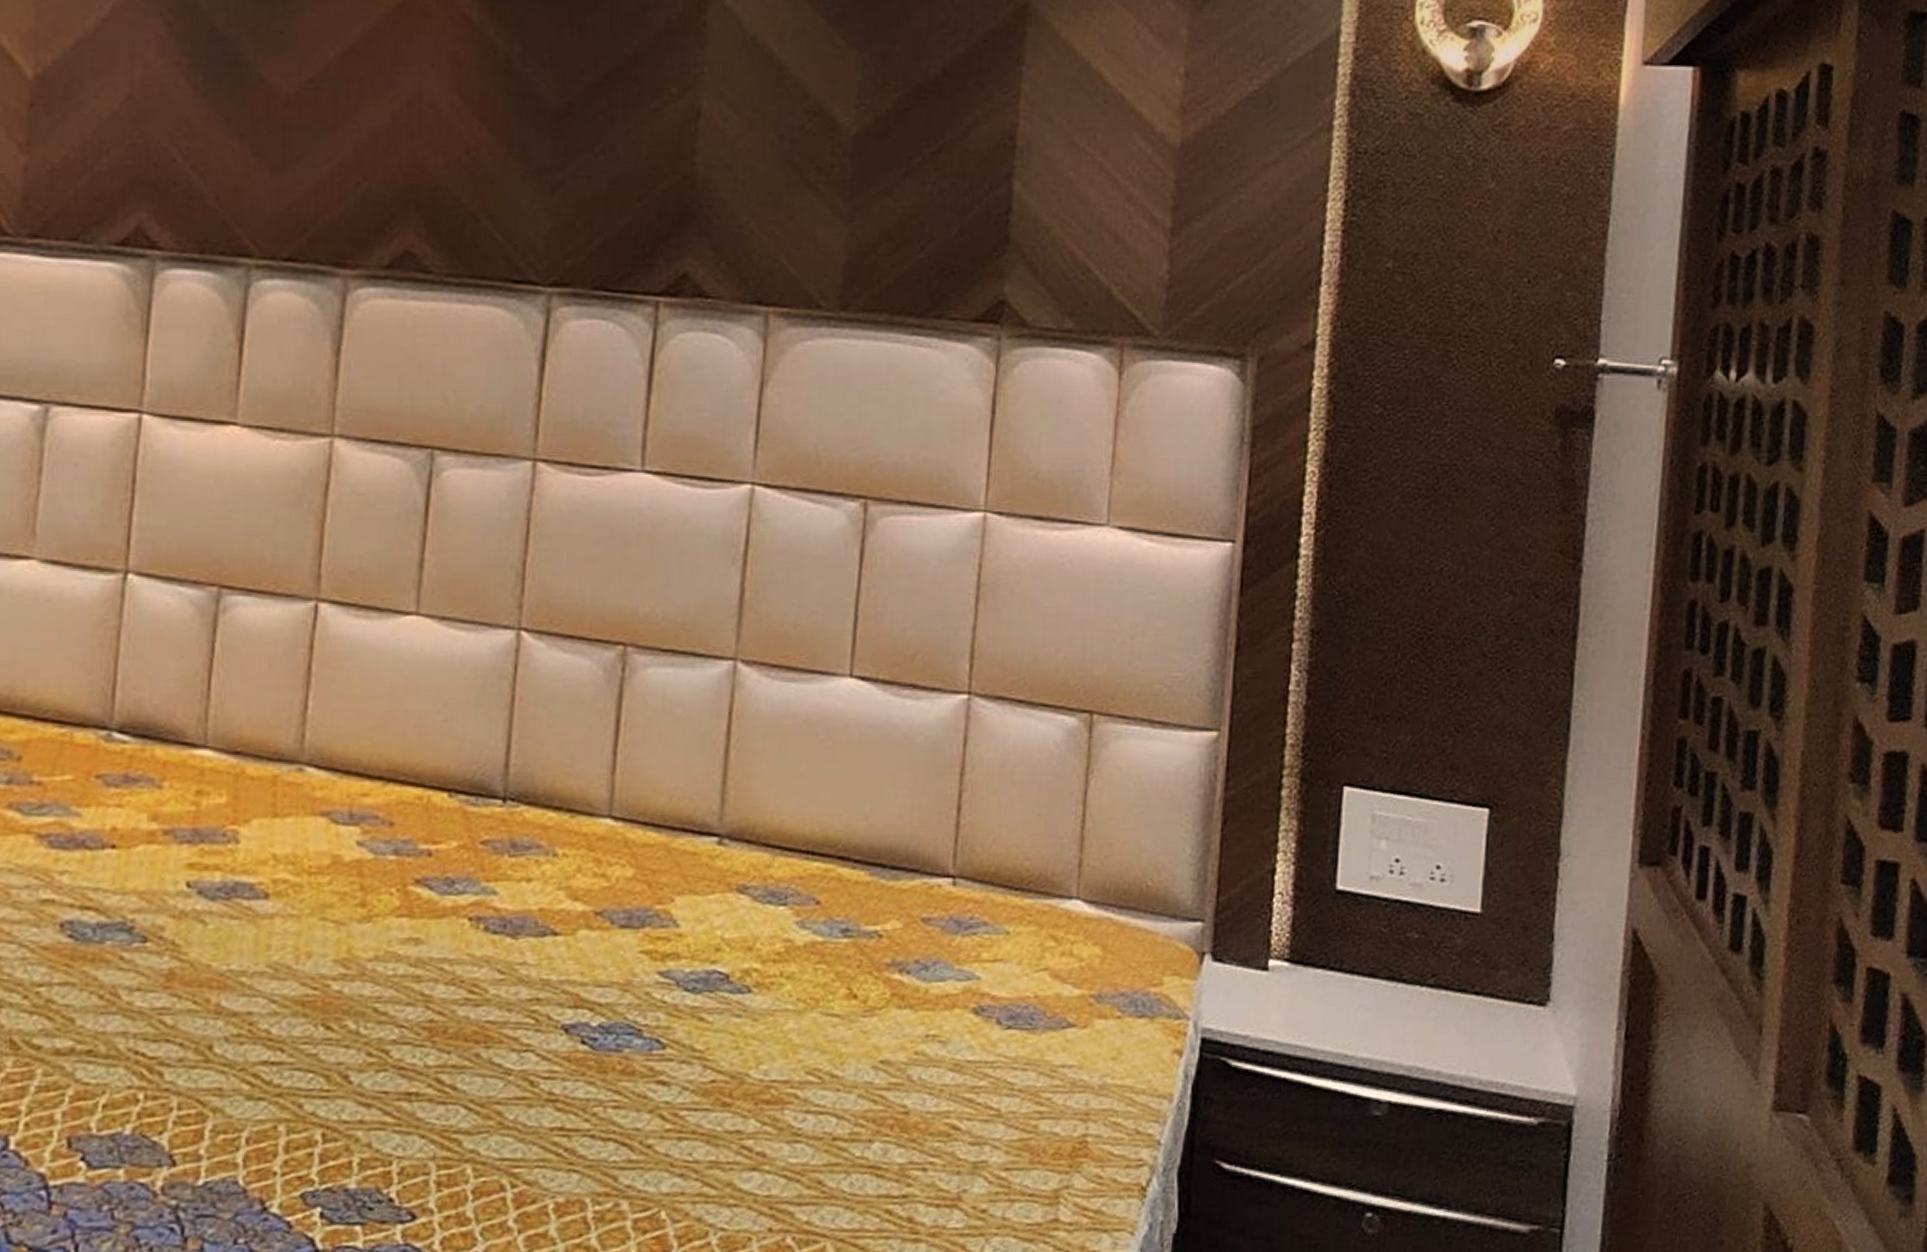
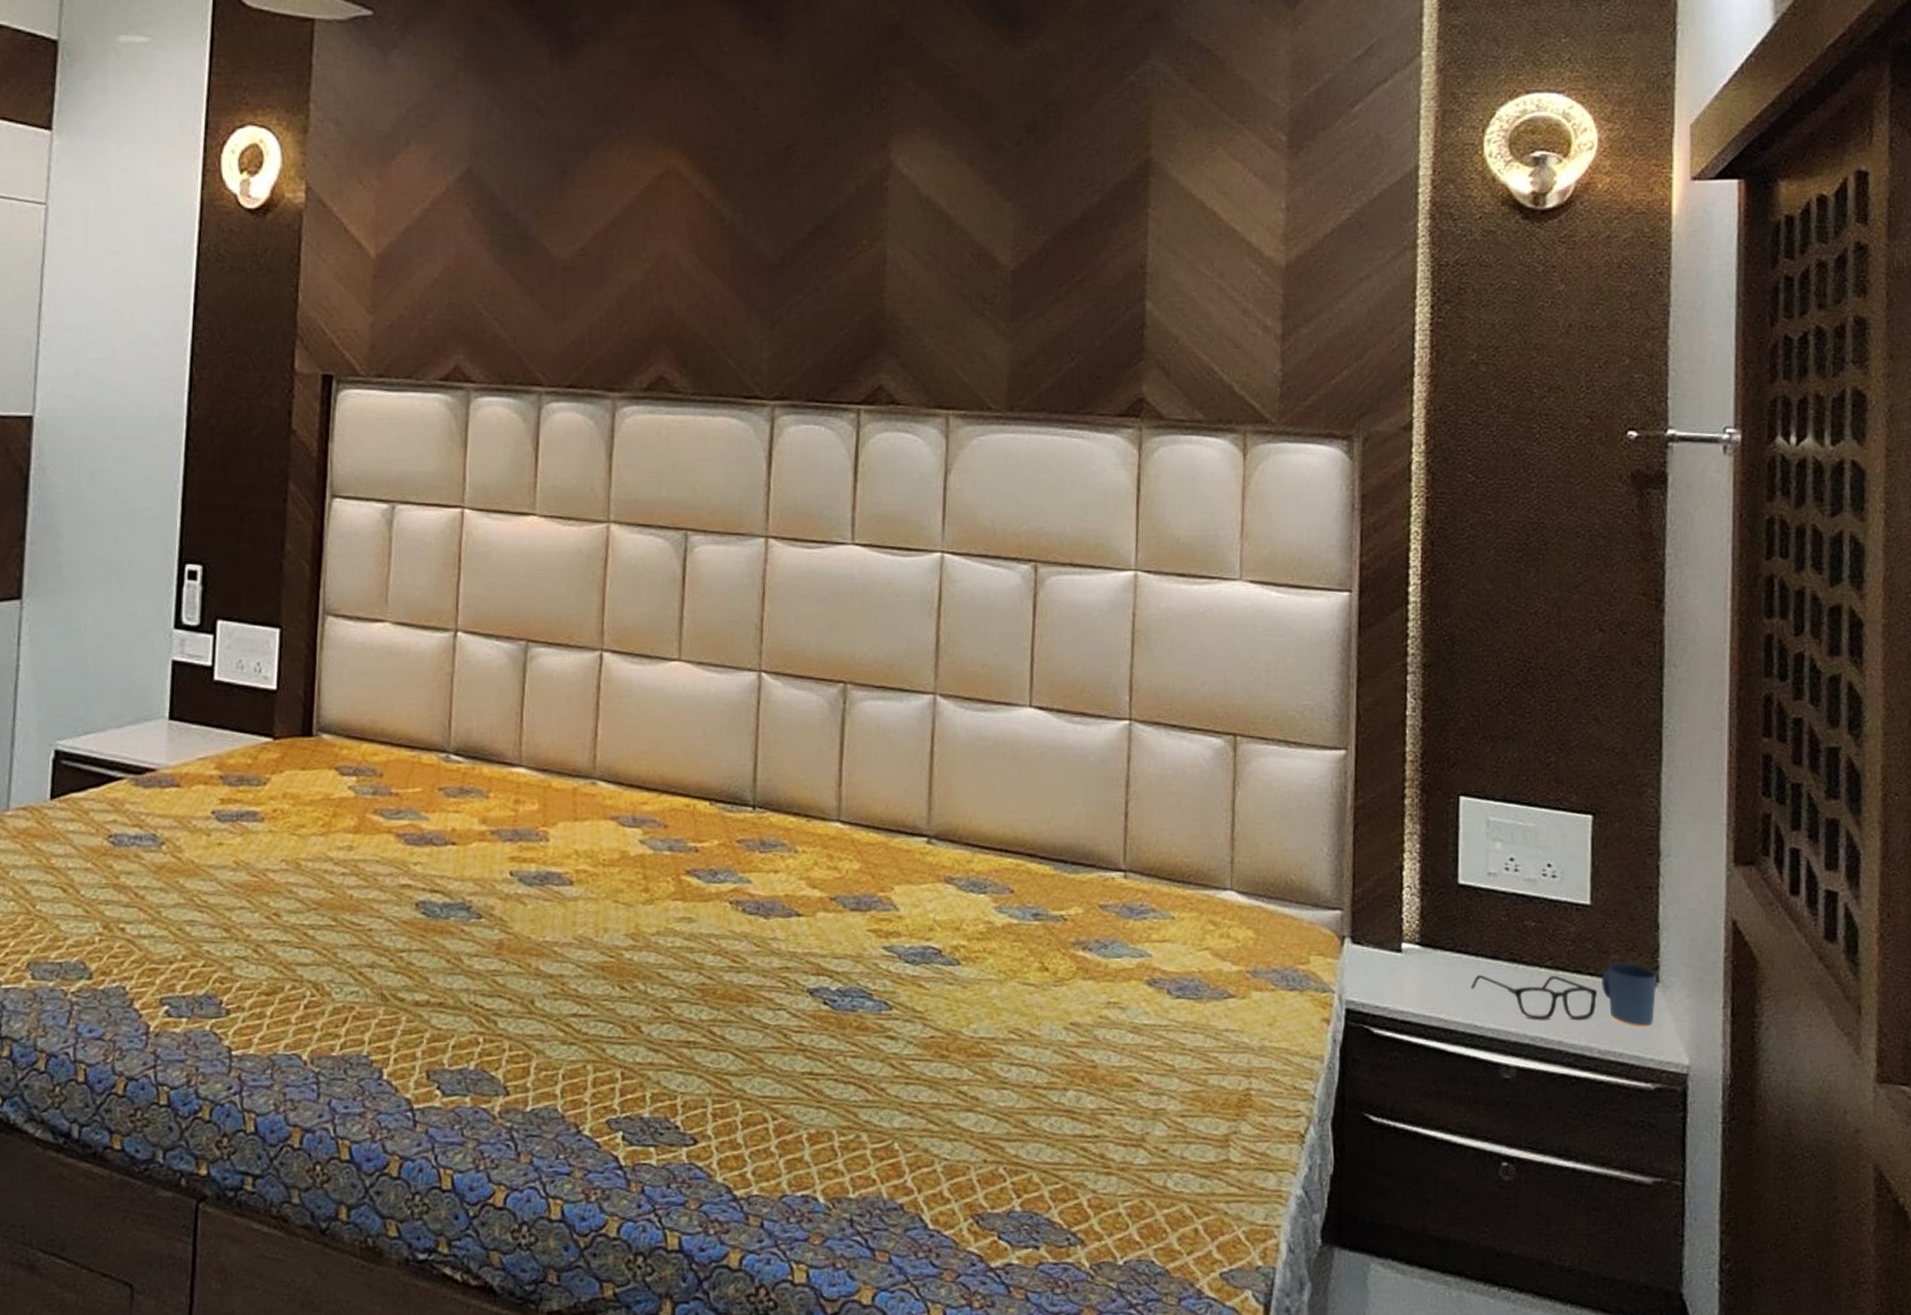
eyeglasses: none [1343,995,1483,1048] -> present [1470,974,1598,1021]
mug: none [1487,978,1548,1053] -> present [1602,962,1657,1027]

